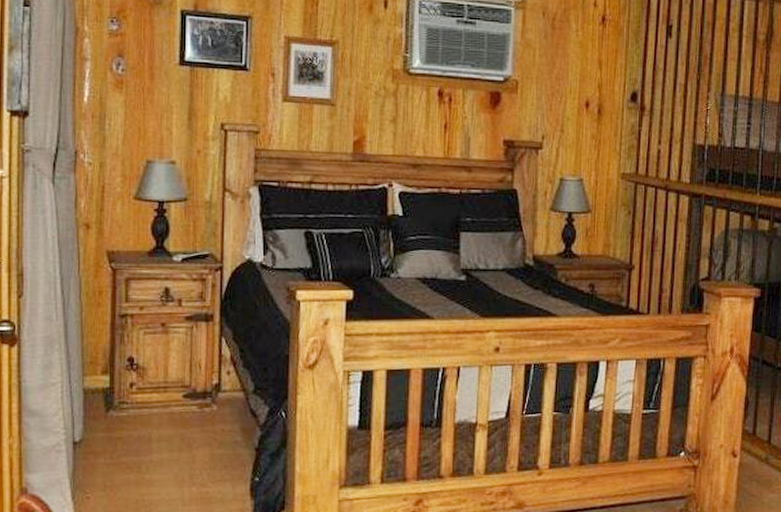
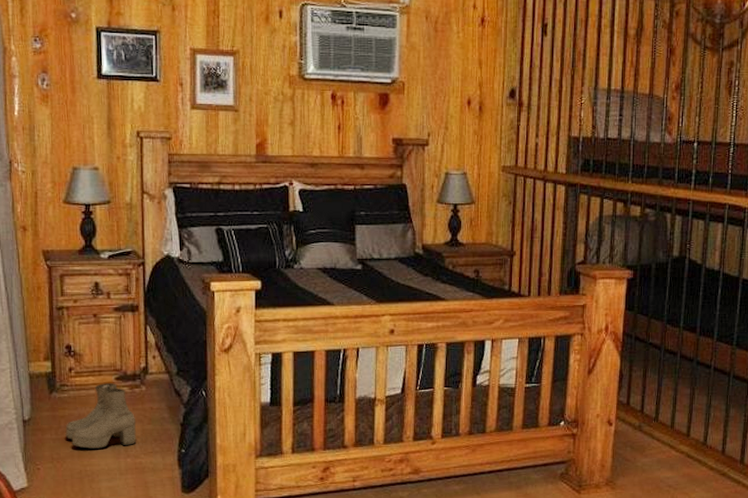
boots: none [122,401,203,475] -> present [65,383,136,449]

